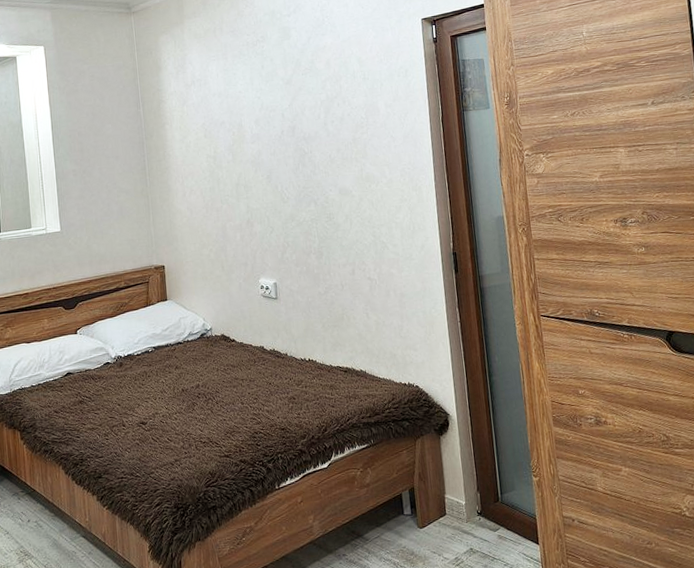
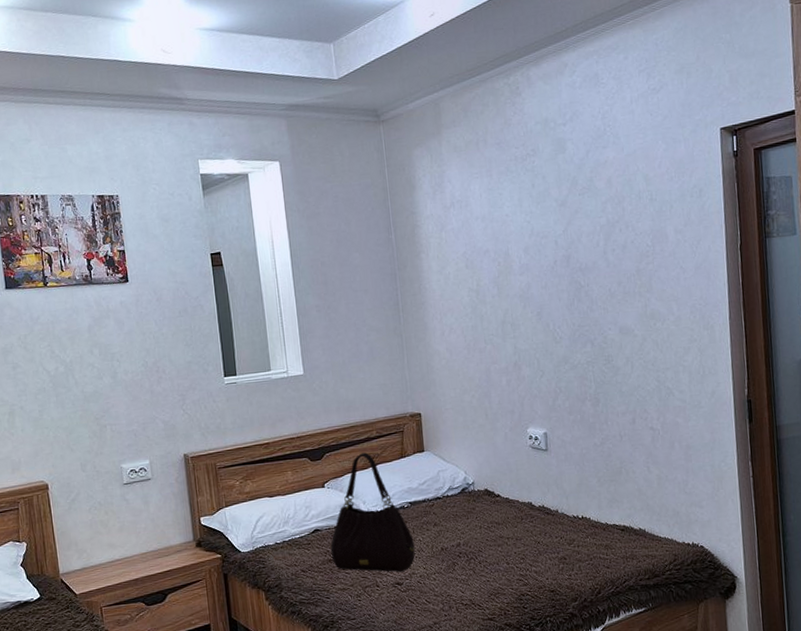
handbag: none [81,301,159,413] -> present [330,452,415,572]

